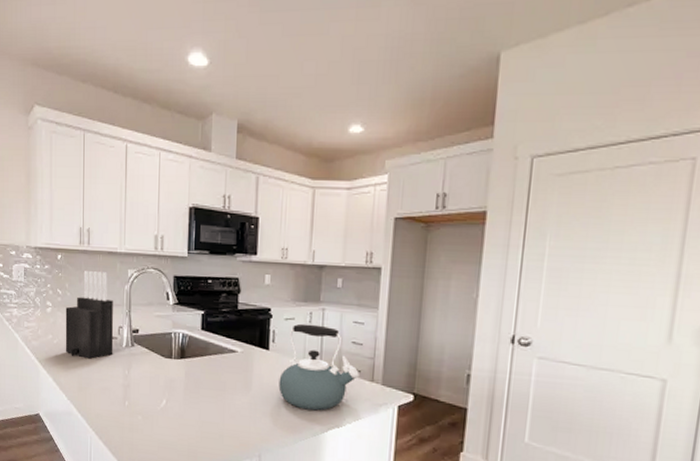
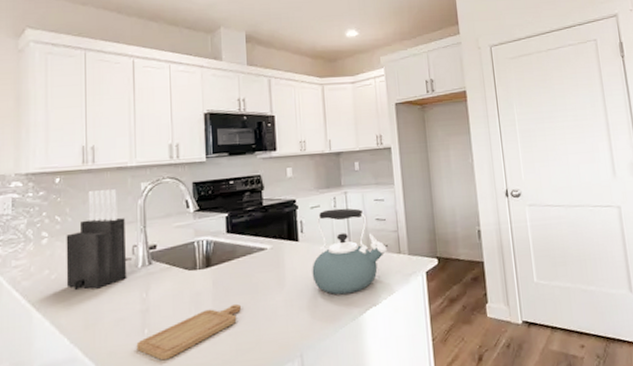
chopping board: none [118,396,208,431] -> present [136,303,241,361]

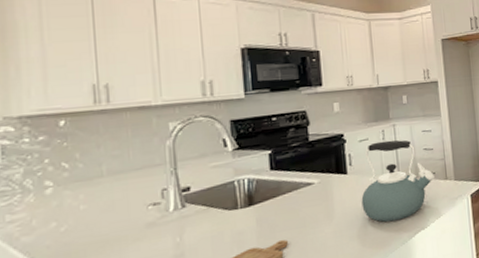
knife block: present [66,189,127,290] -> none [77,130,157,241]

